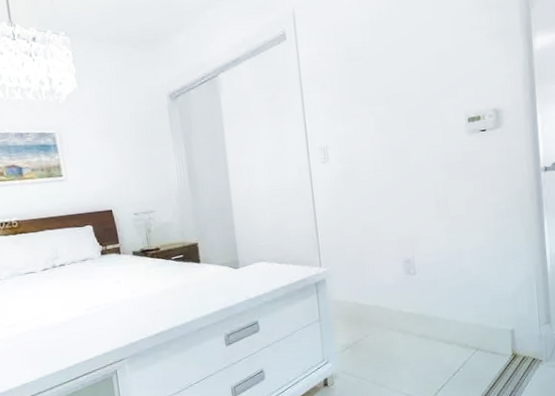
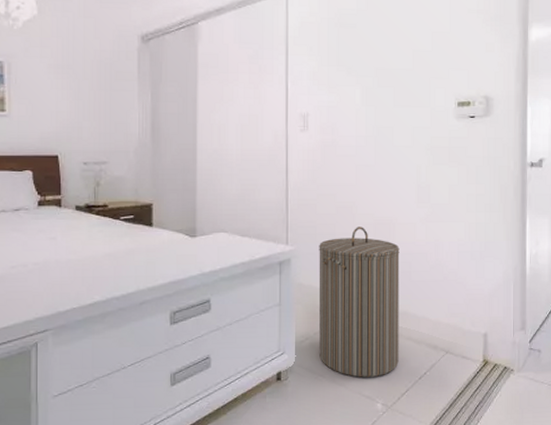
laundry hamper: none [349,244,433,378] -> present [319,227,400,378]

